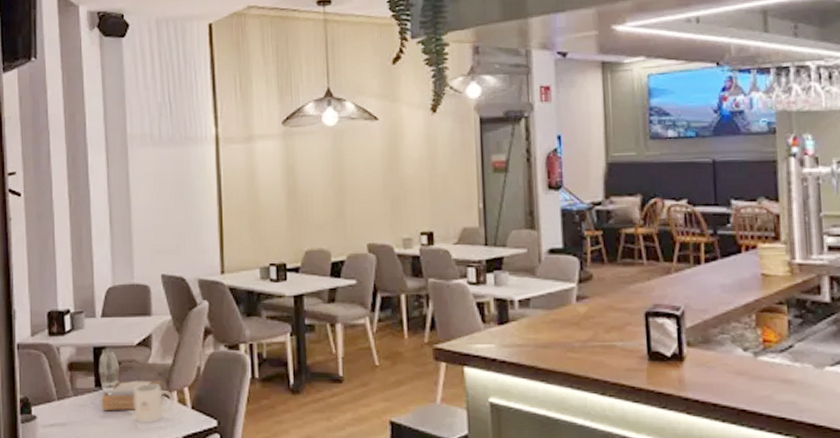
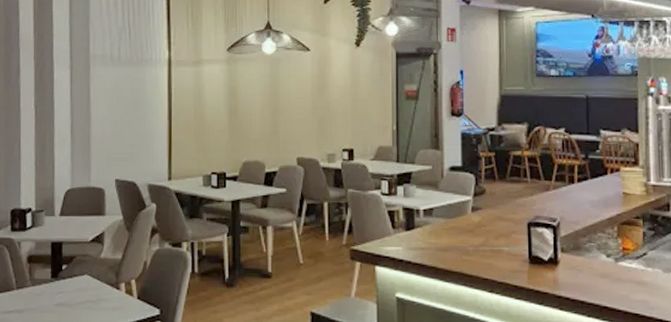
vase: present [99,348,120,395] -> none [55,243,75,286]
napkin holder: present [102,381,164,411] -> none [57,273,113,300]
mug: present [133,384,174,423] -> none [85,276,122,311]

